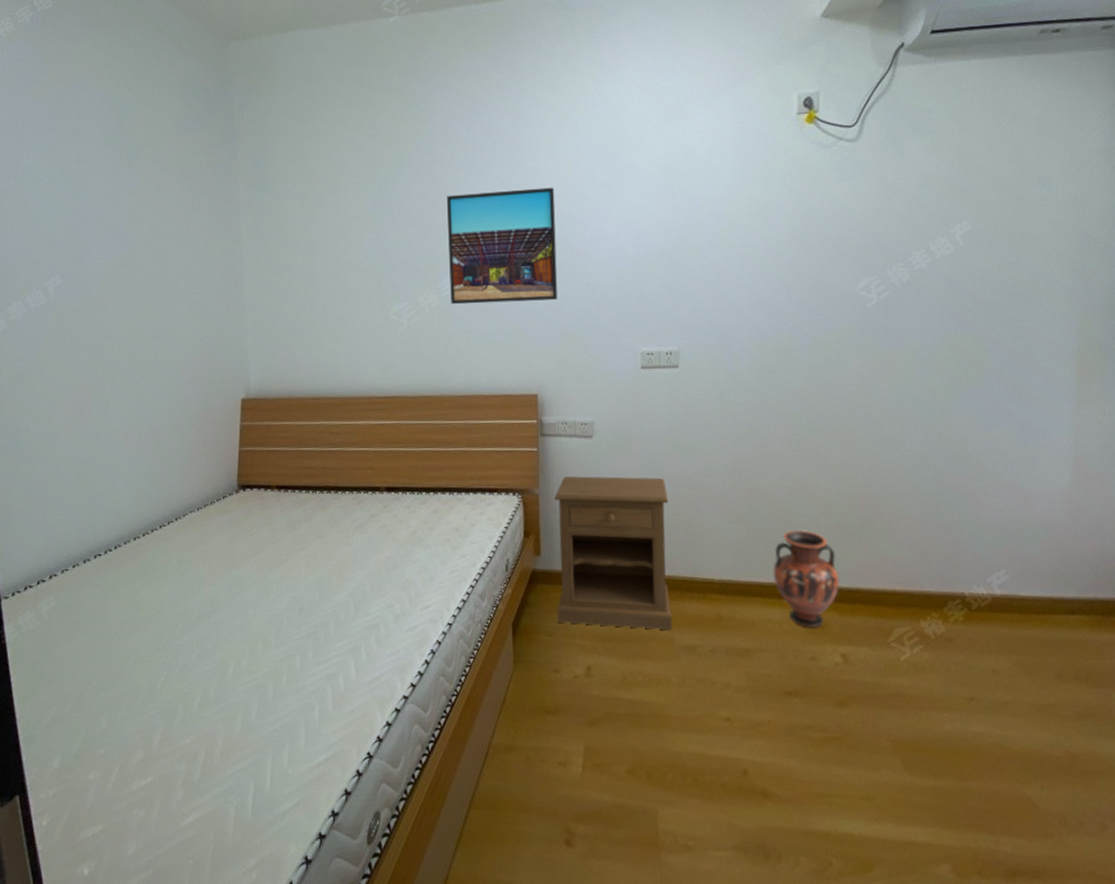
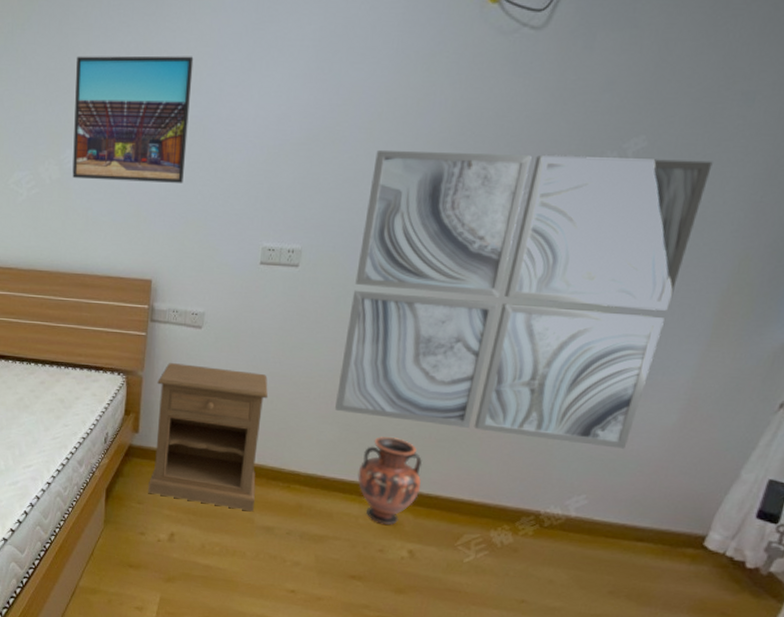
wall art: none [733,237,1032,517] -> present [335,149,713,449]

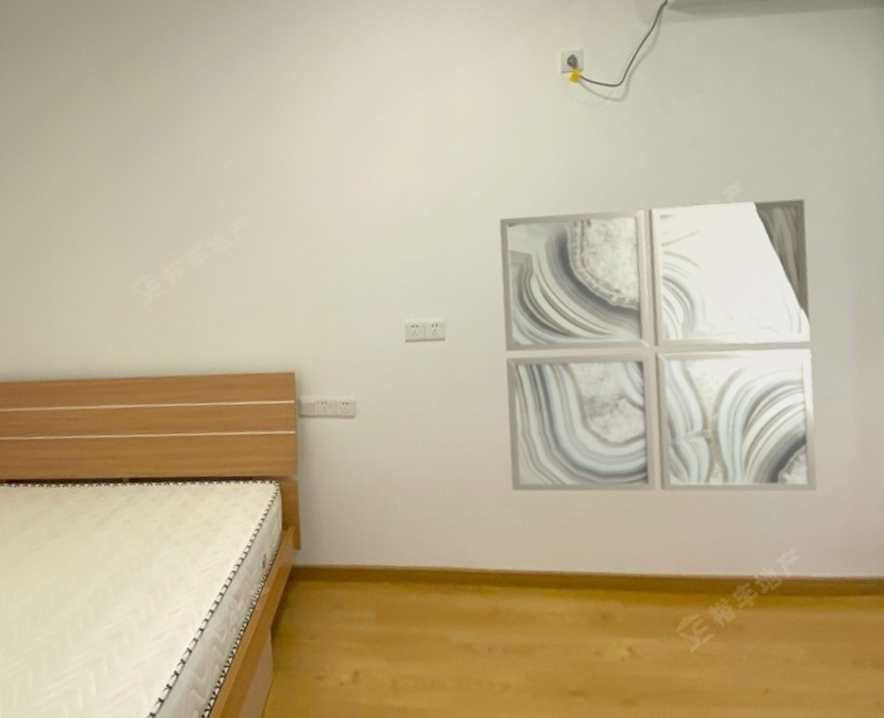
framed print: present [72,55,194,183] -> none [194,150,315,276]
nightstand: present [148,363,269,512] -> none [315,460,445,628]
vase: present [357,436,423,525] -> none [551,513,624,619]

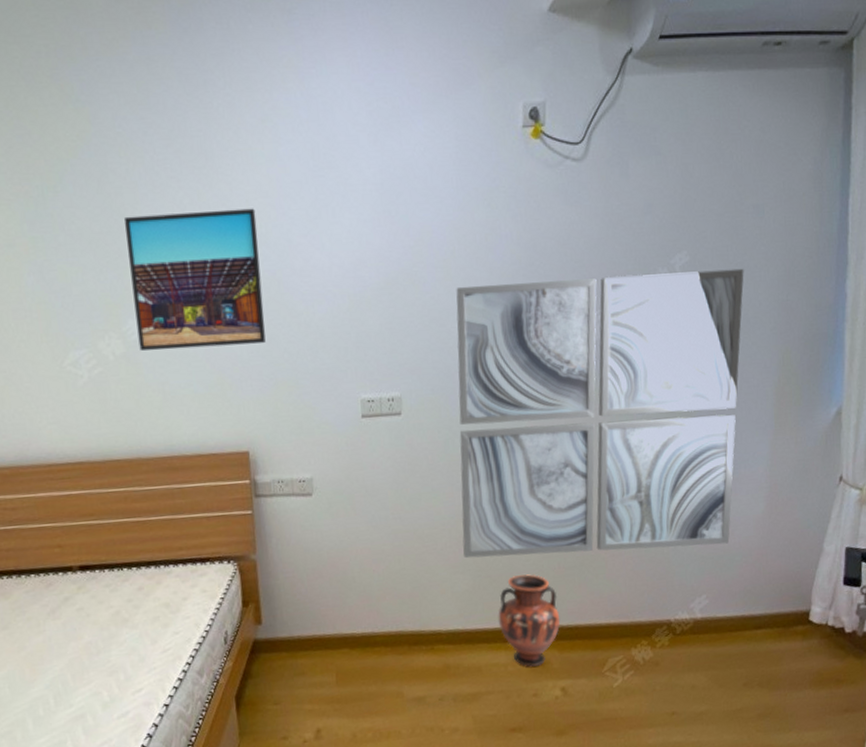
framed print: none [194,150,315,276] -> present [124,208,266,351]
vase: none [551,513,624,619] -> present [498,574,561,667]

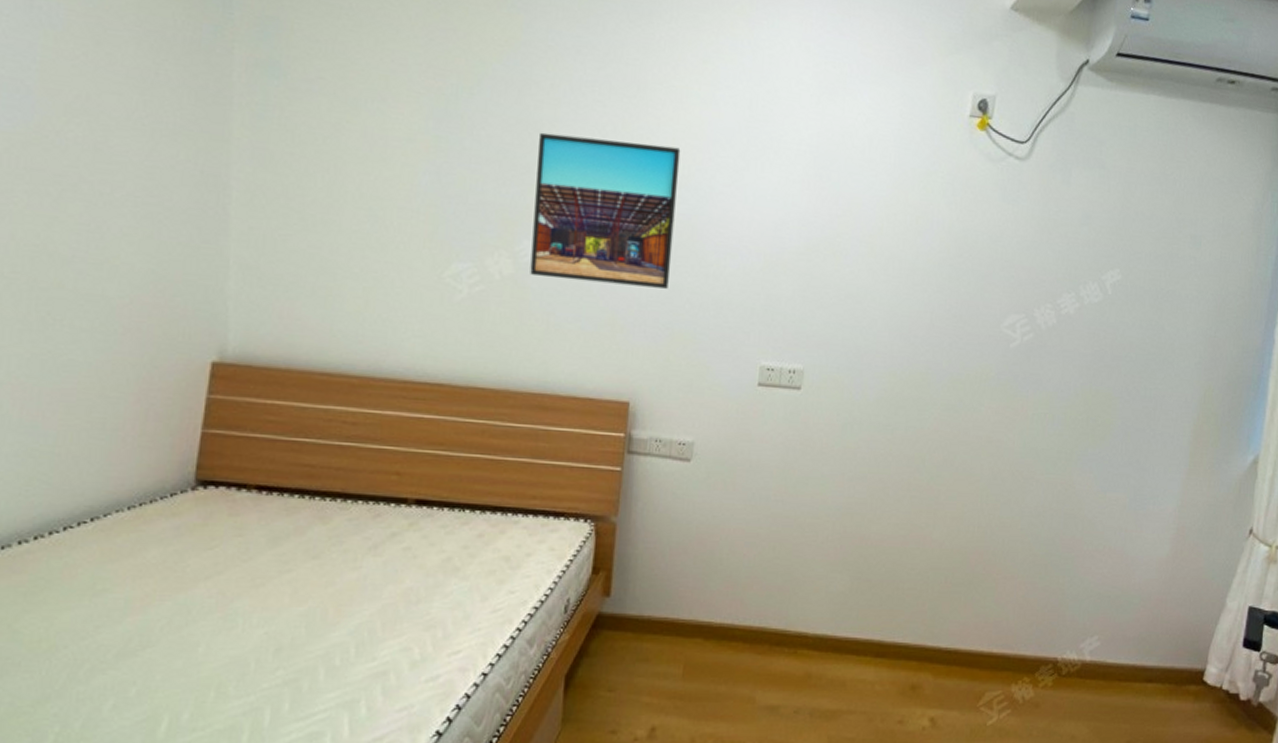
wall art: present [456,268,744,559] -> none [845,265,1175,583]
vase: present [498,574,561,667] -> none [872,584,940,689]

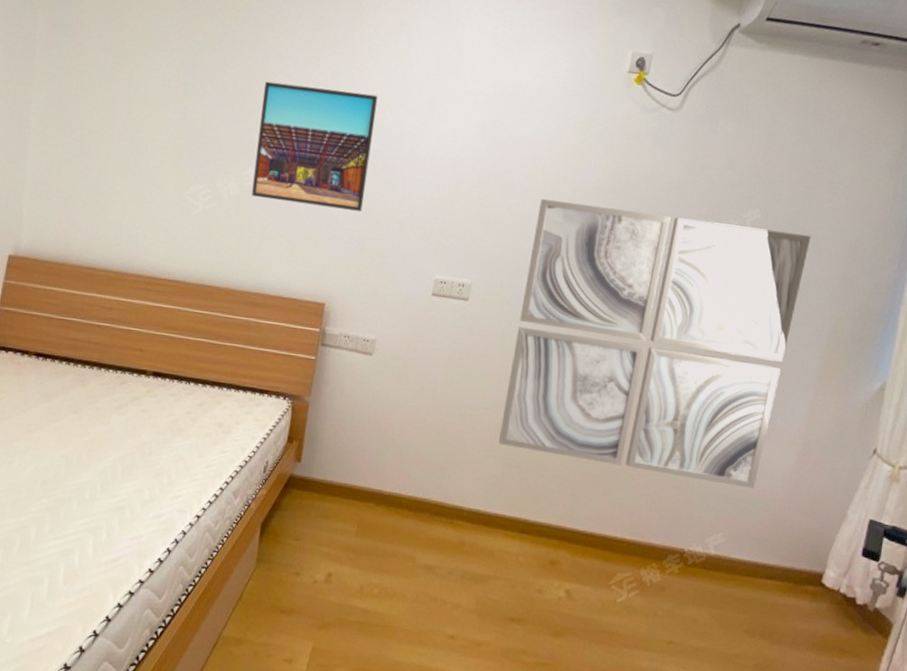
wall art: none [845,265,1175,583] -> present [499,198,811,489]

